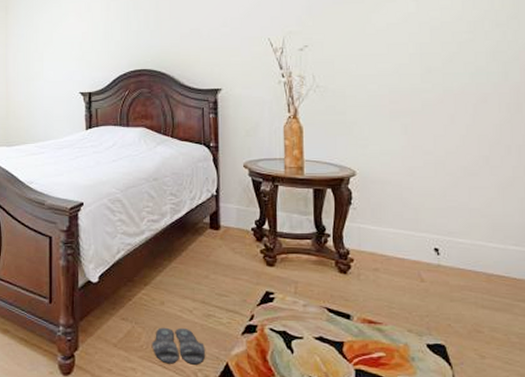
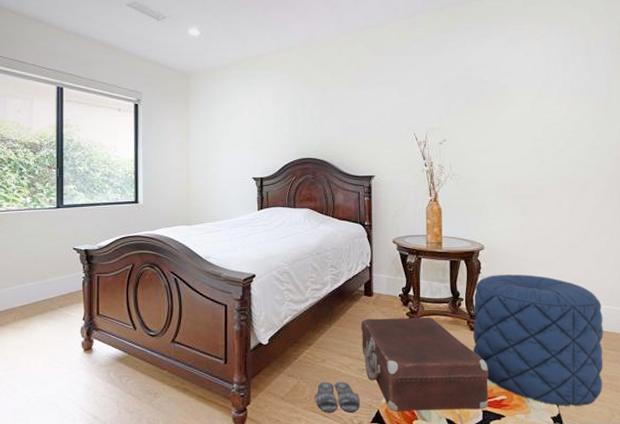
suitcase: none [205,255,363,368] -> present [361,318,489,411]
pouf: none [342,206,511,369] -> present [473,274,604,406]

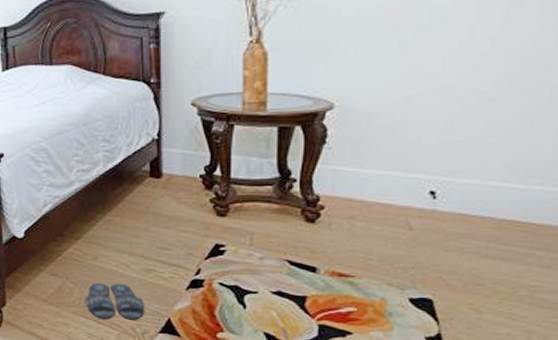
suitcase: present [361,318,489,411] -> none [145,205,330,323]
pouf: present [473,274,604,406] -> none [308,143,531,325]

